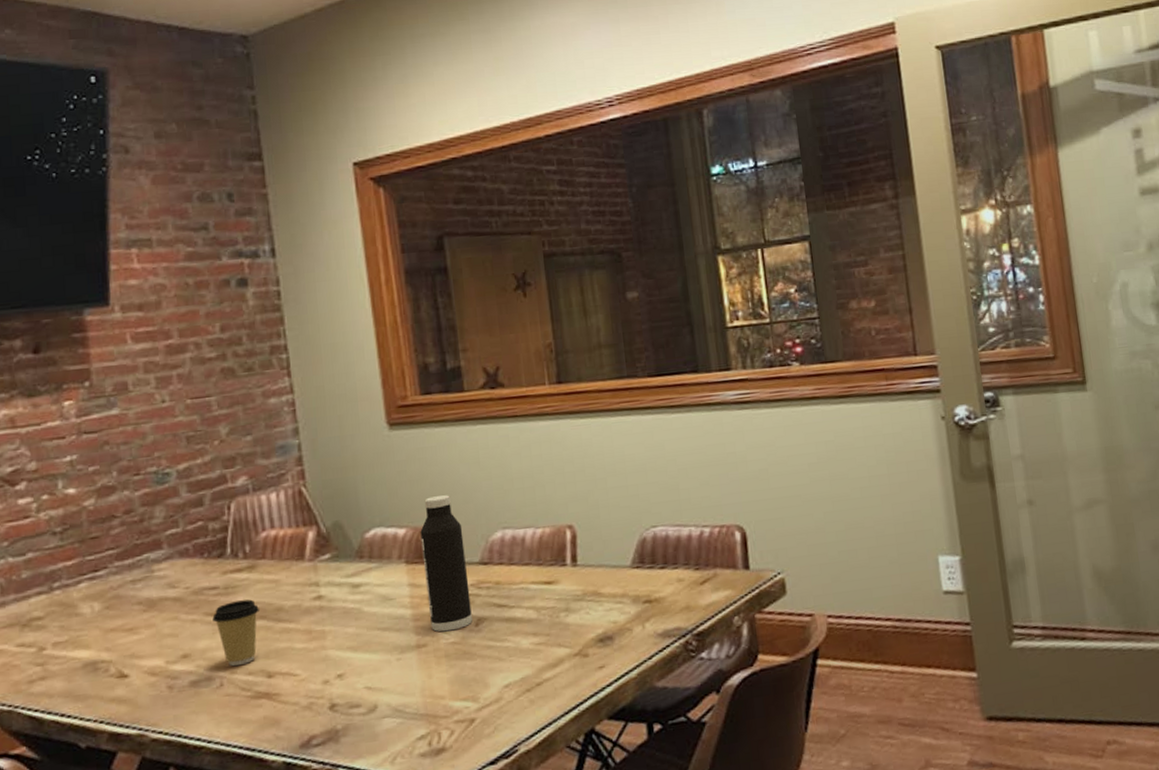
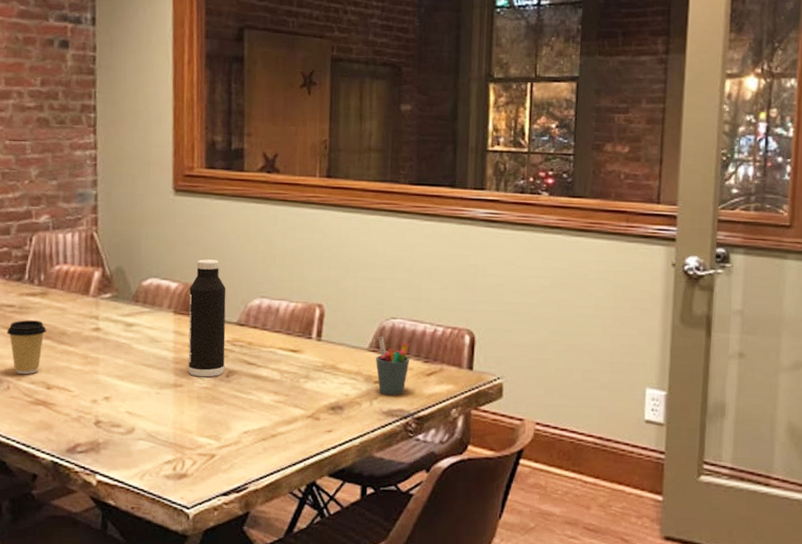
pen holder: none [640,549,679,615] -> present [376,336,410,396]

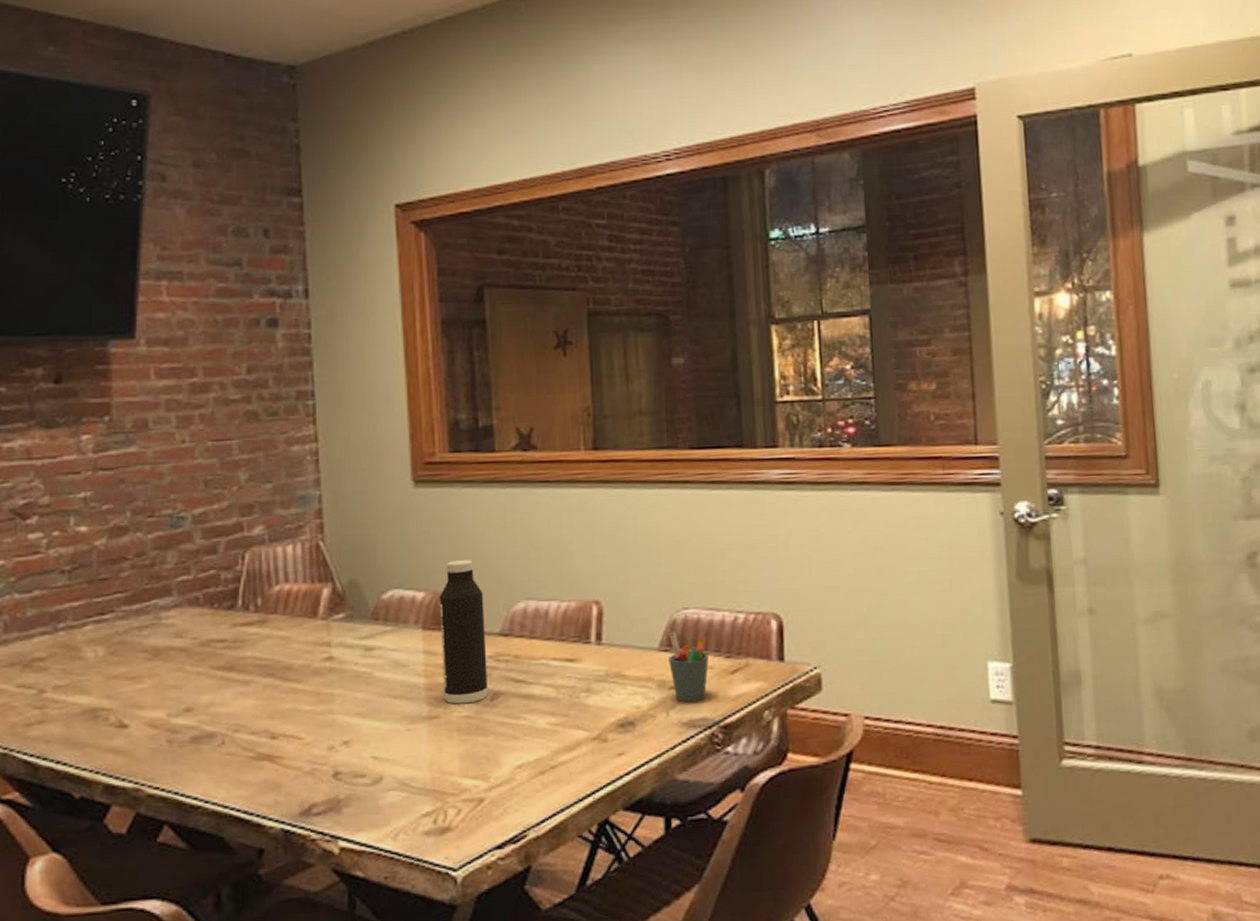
coffee cup: present [7,320,46,375] -> none [218,655,267,725]

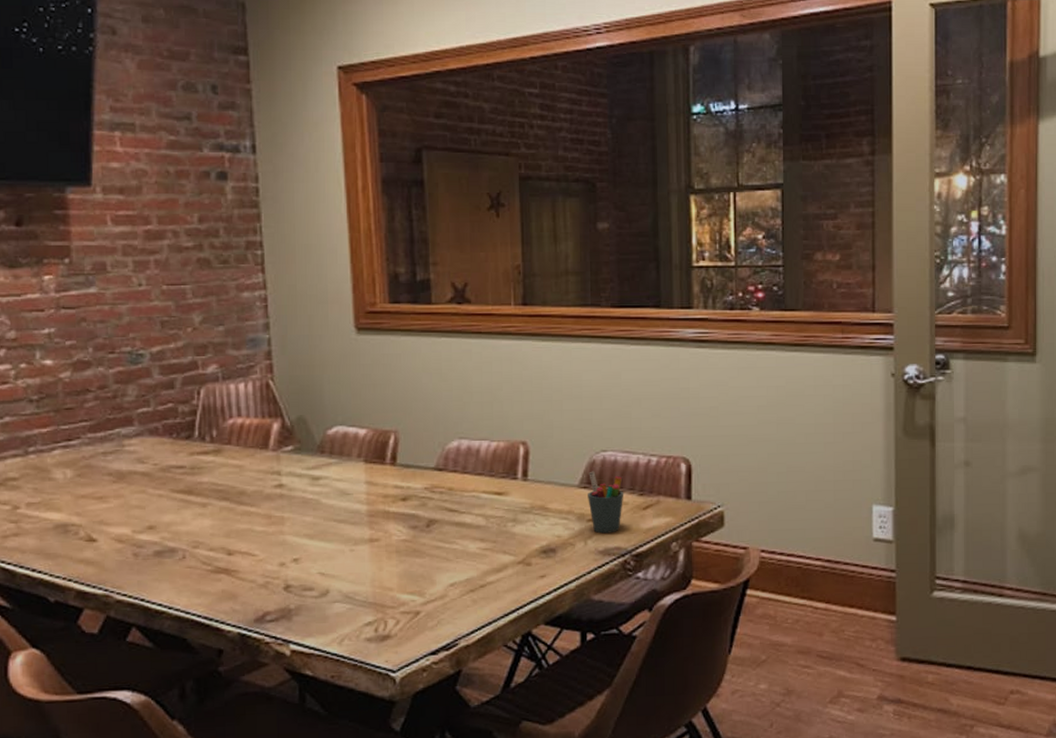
water bottle: present [439,560,488,705] -> none [380,401,424,529]

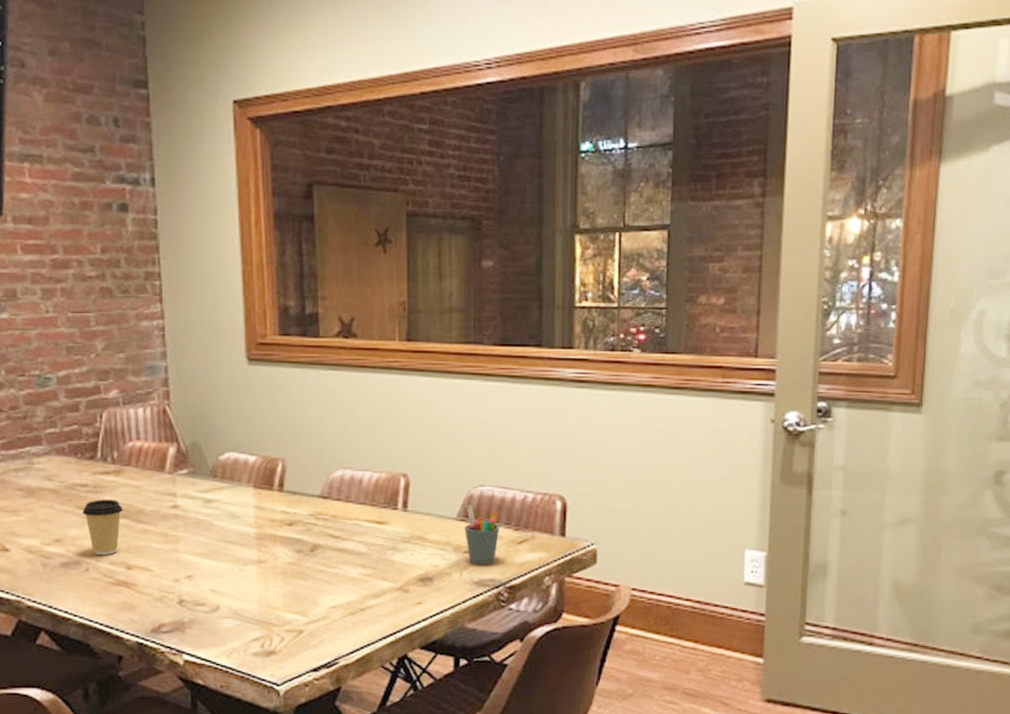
coffee cup: none [178,481,223,542] -> present [82,499,123,556]

